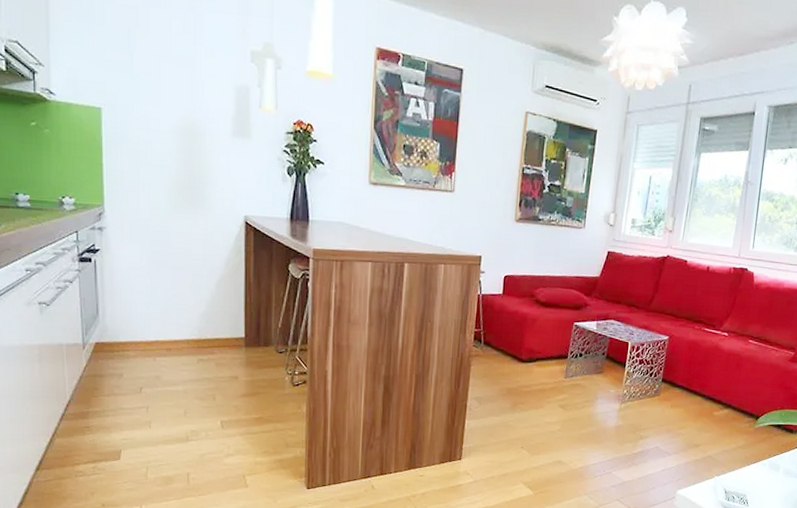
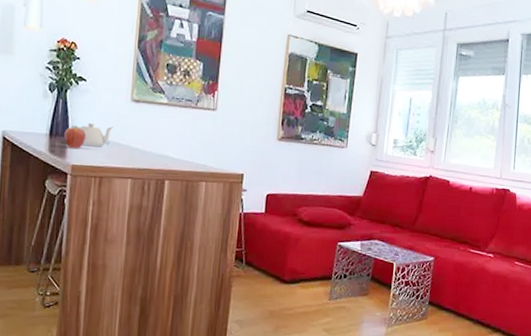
fruit: none [305,210,326,233] -> present [64,126,87,149]
teapot: none [311,207,352,232] -> present [71,123,113,148]

